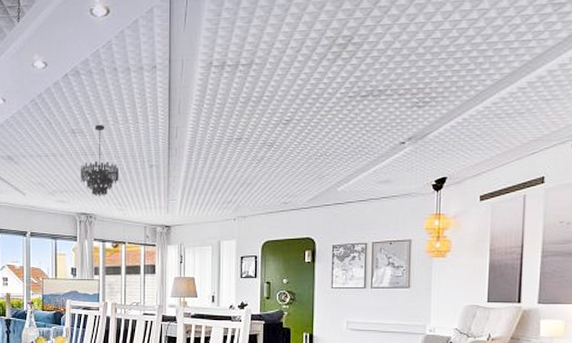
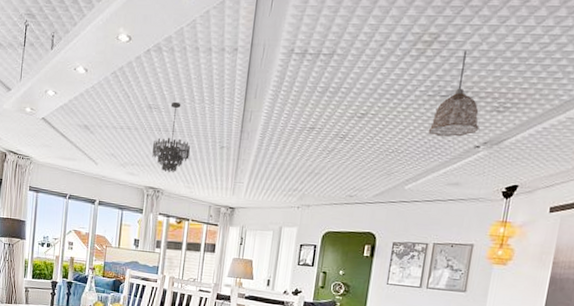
pendant lamp: none [353,50,402,137] -> present [428,51,479,137]

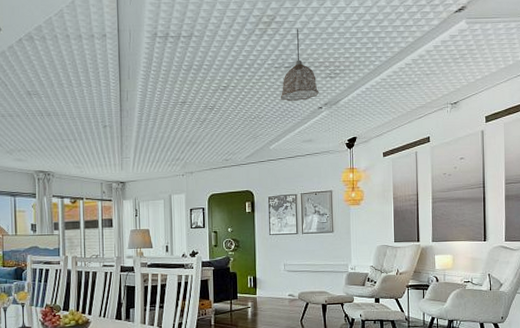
chandelier: present [152,101,190,173] -> none [38,87,75,156]

